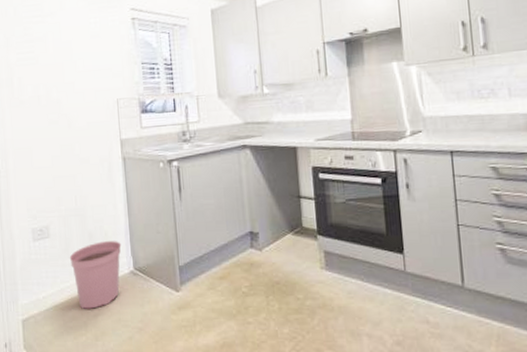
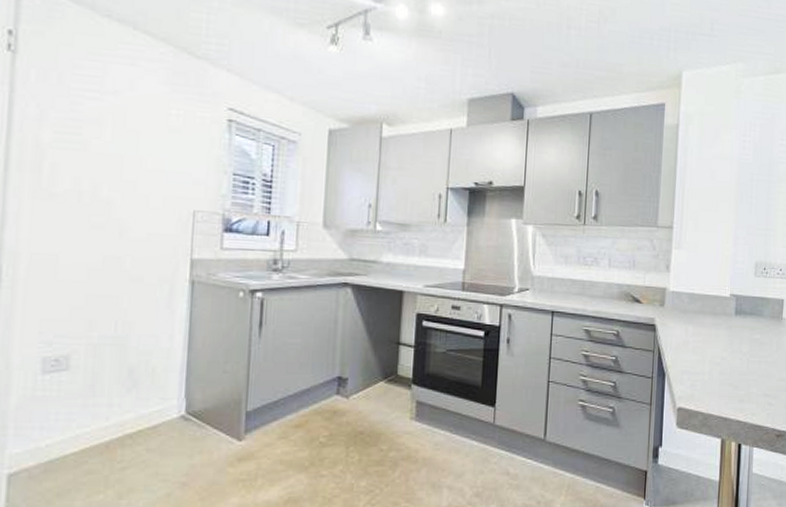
plant pot: present [69,241,122,309] -> none [94,379,173,460]

